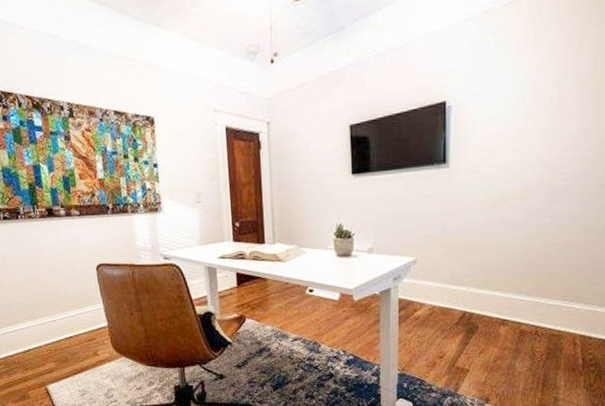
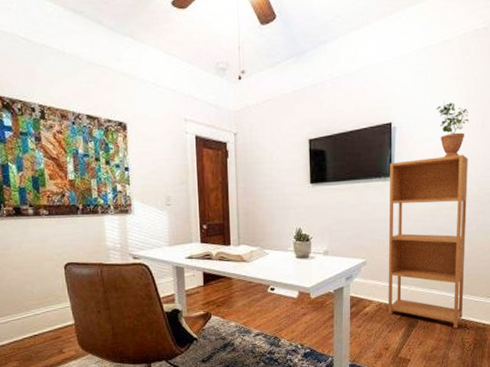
bookcase: none [442,134,540,336] -> present [388,154,468,329]
potted plant: none [500,72,542,140] -> present [436,100,470,158]

